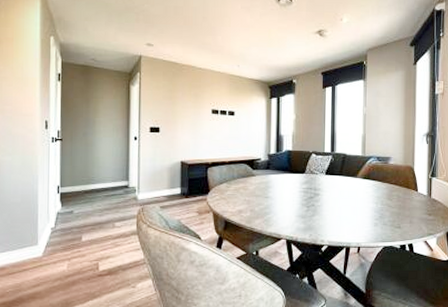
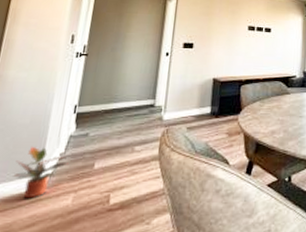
potted plant: none [15,221,59,265] -> present [13,146,68,199]

